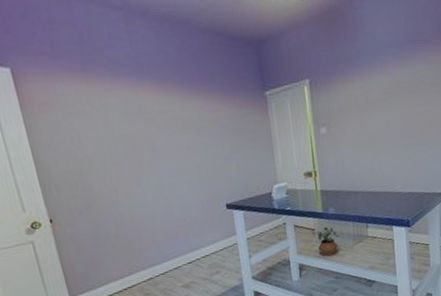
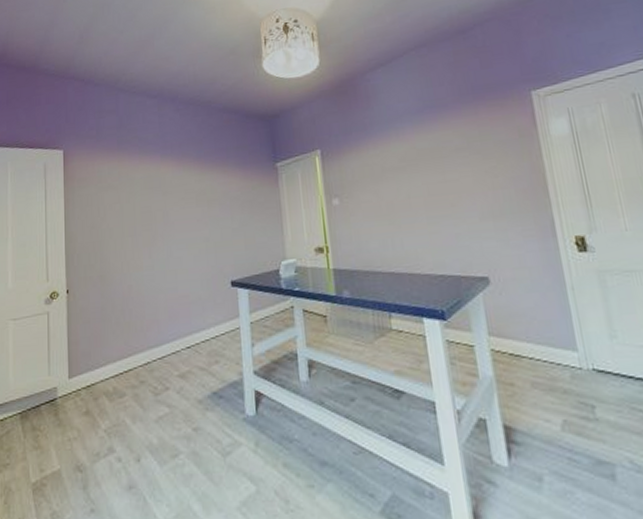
potted plant: present [315,226,339,257] -> none [327,313,356,353]

